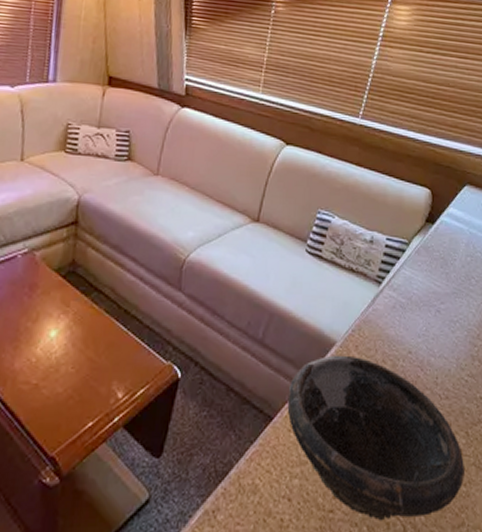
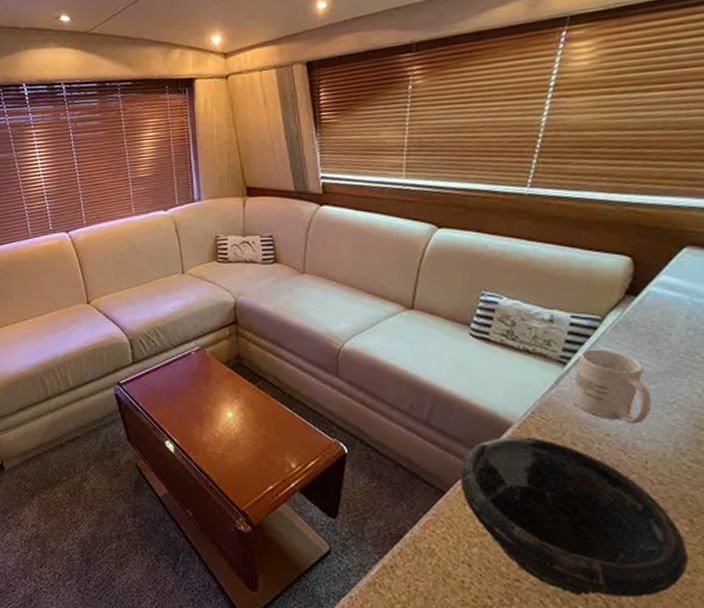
mug: none [383,270,442,342] -> present [571,349,652,425]

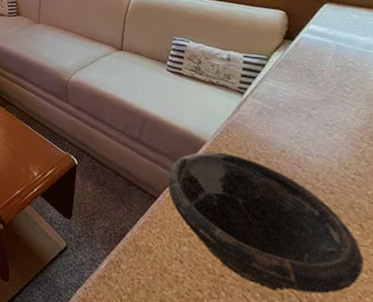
mug: present [571,349,652,425] -> none [250,82,316,143]

